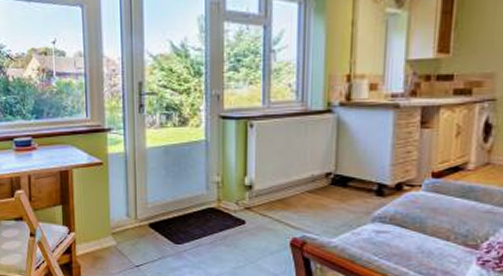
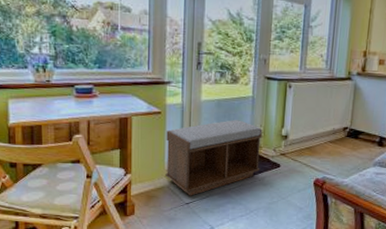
bench: none [110,169,220,258] -> present [165,120,263,196]

